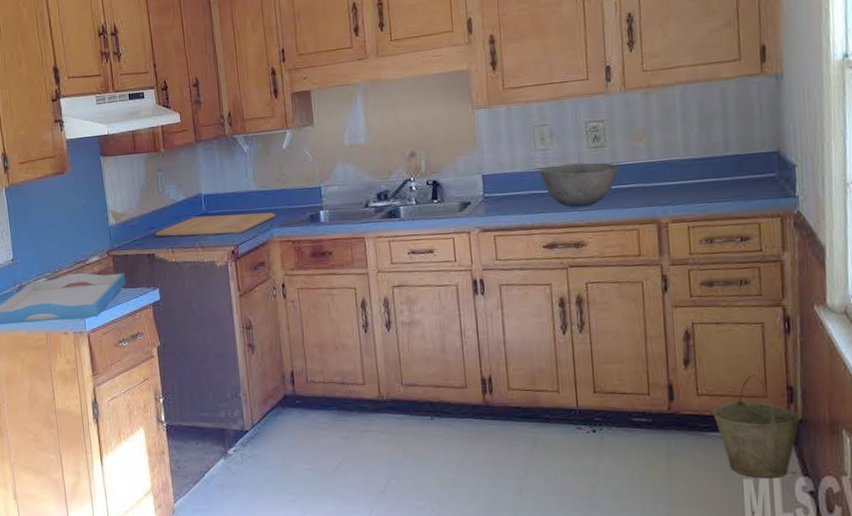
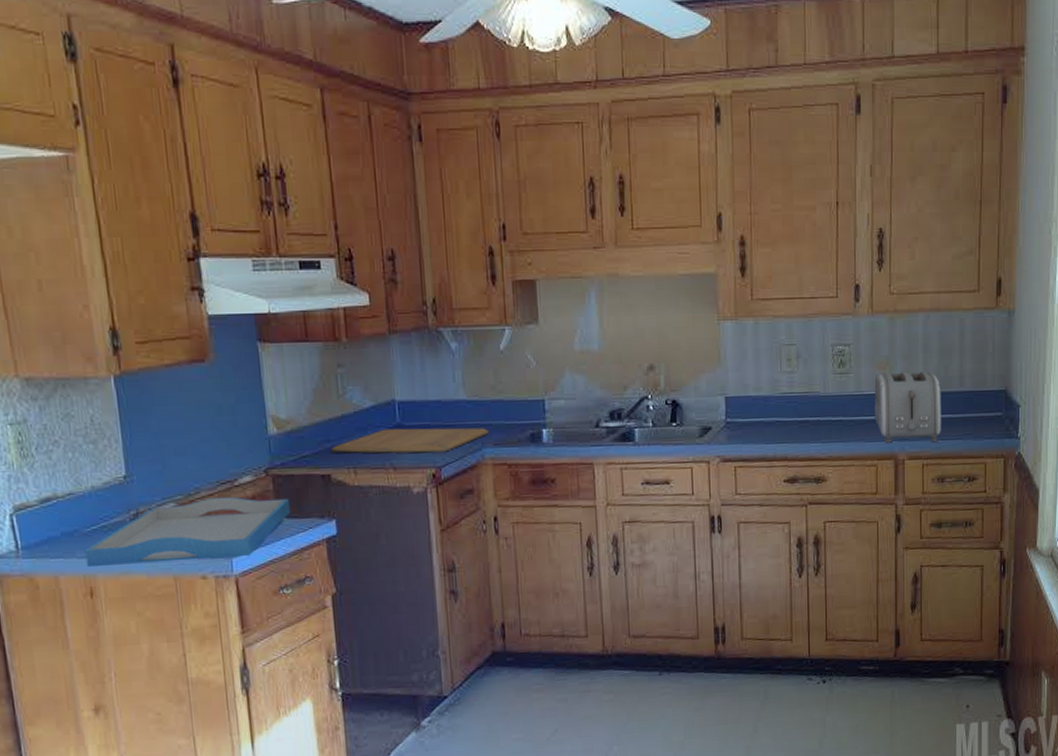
bowl: present [540,162,619,208] -> none [785,389,862,439]
toaster: none [631,139,707,208] -> present [874,371,941,443]
bucket: present [711,374,803,478] -> none [933,617,1010,722]

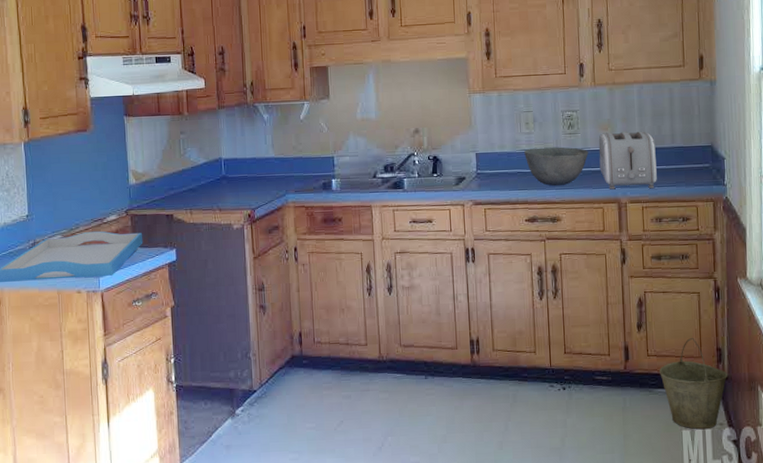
chopping board: present [329,427,490,454] -> none [173,178,292,199]
bowl: none [785,389,862,439] -> present [524,147,588,187]
bucket: none [933,617,1010,722] -> present [658,337,728,429]

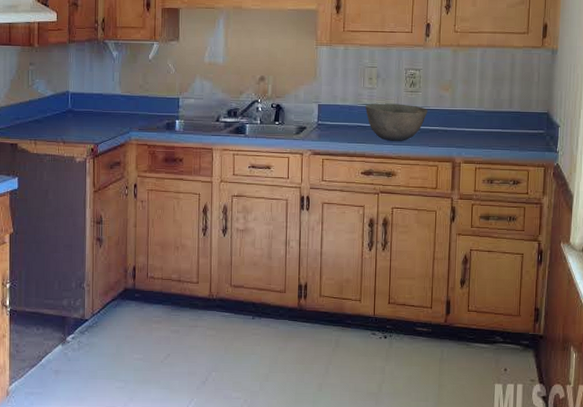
toaster: present [598,131,657,190] -> none [437,93,493,151]
bucket: present [658,337,728,429] -> none [477,296,544,384]

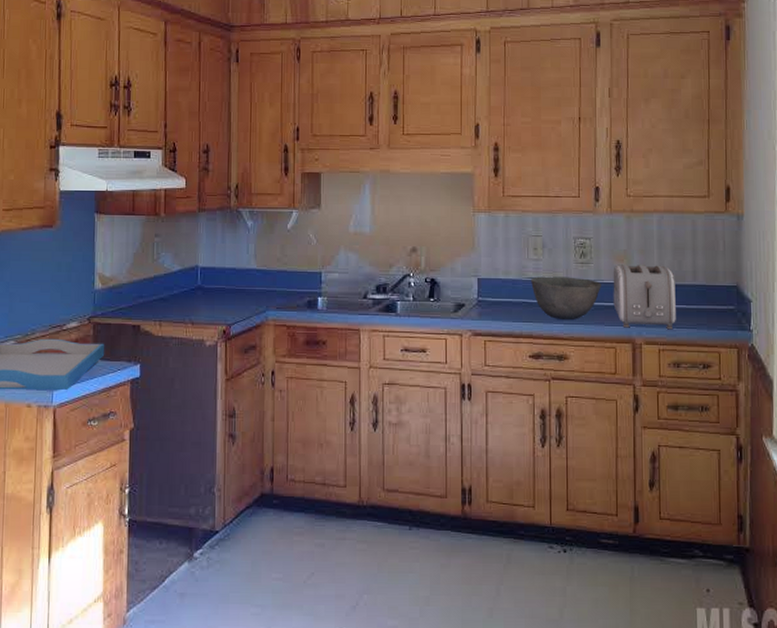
toaster: none [437,93,493,151] -> present [613,265,676,330]

